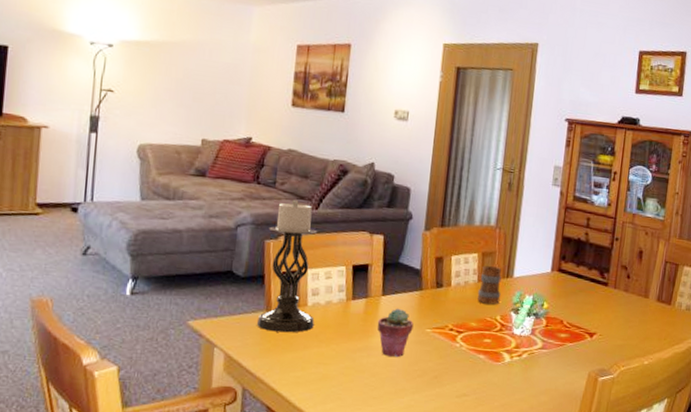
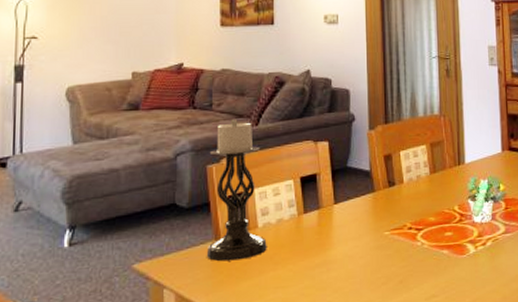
potted succulent: present [377,308,414,357] -> none [333,214,371,268]
mug: present [477,266,502,305] -> none [431,155,455,196]

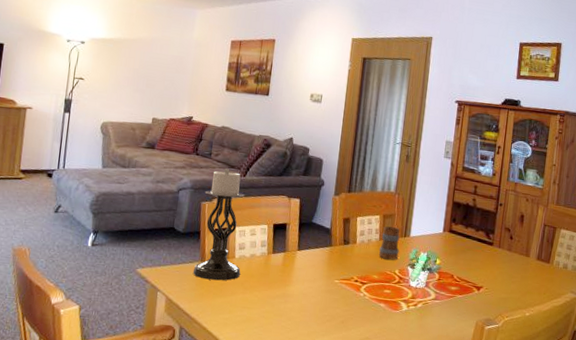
mug: none [431,155,455,196] -> present [379,226,400,260]

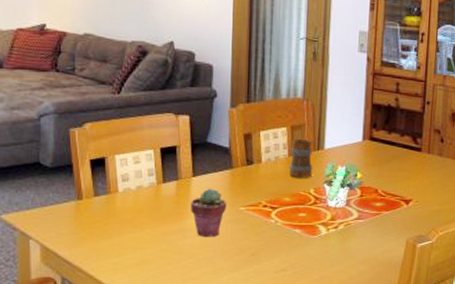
candle holder: present [192,168,245,281] -> none [69,85,127,220]
potted succulent: none [293,261,324,304] -> present [190,188,227,237]

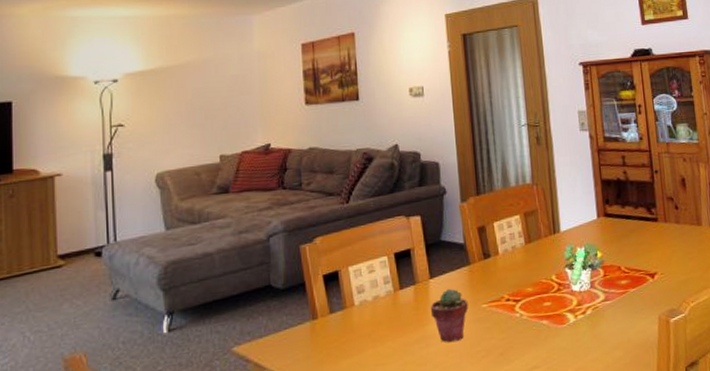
mug: present [289,139,313,178] -> none [527,224,552,266]

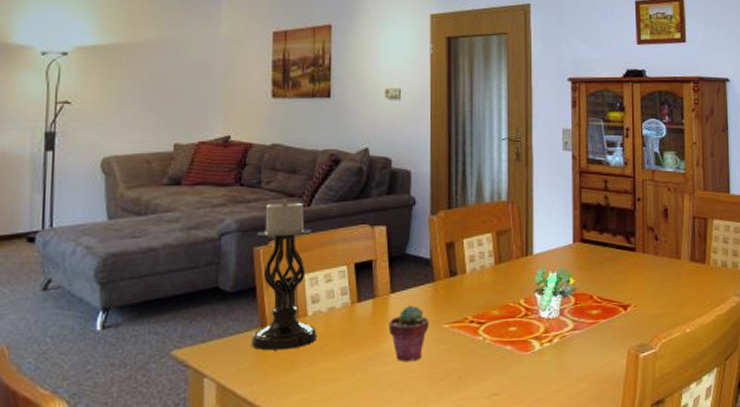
candle holder: none [301,197,365,341] -> present [250,198,317,351]

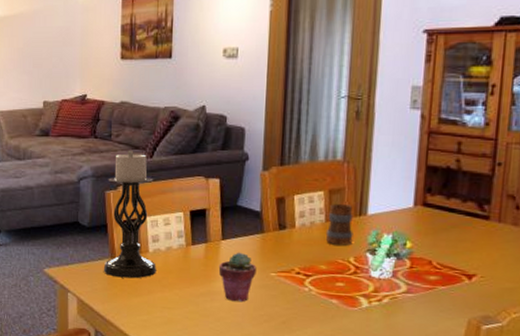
mug: none [496,245,522,288] -> present [325,204,353,245]

